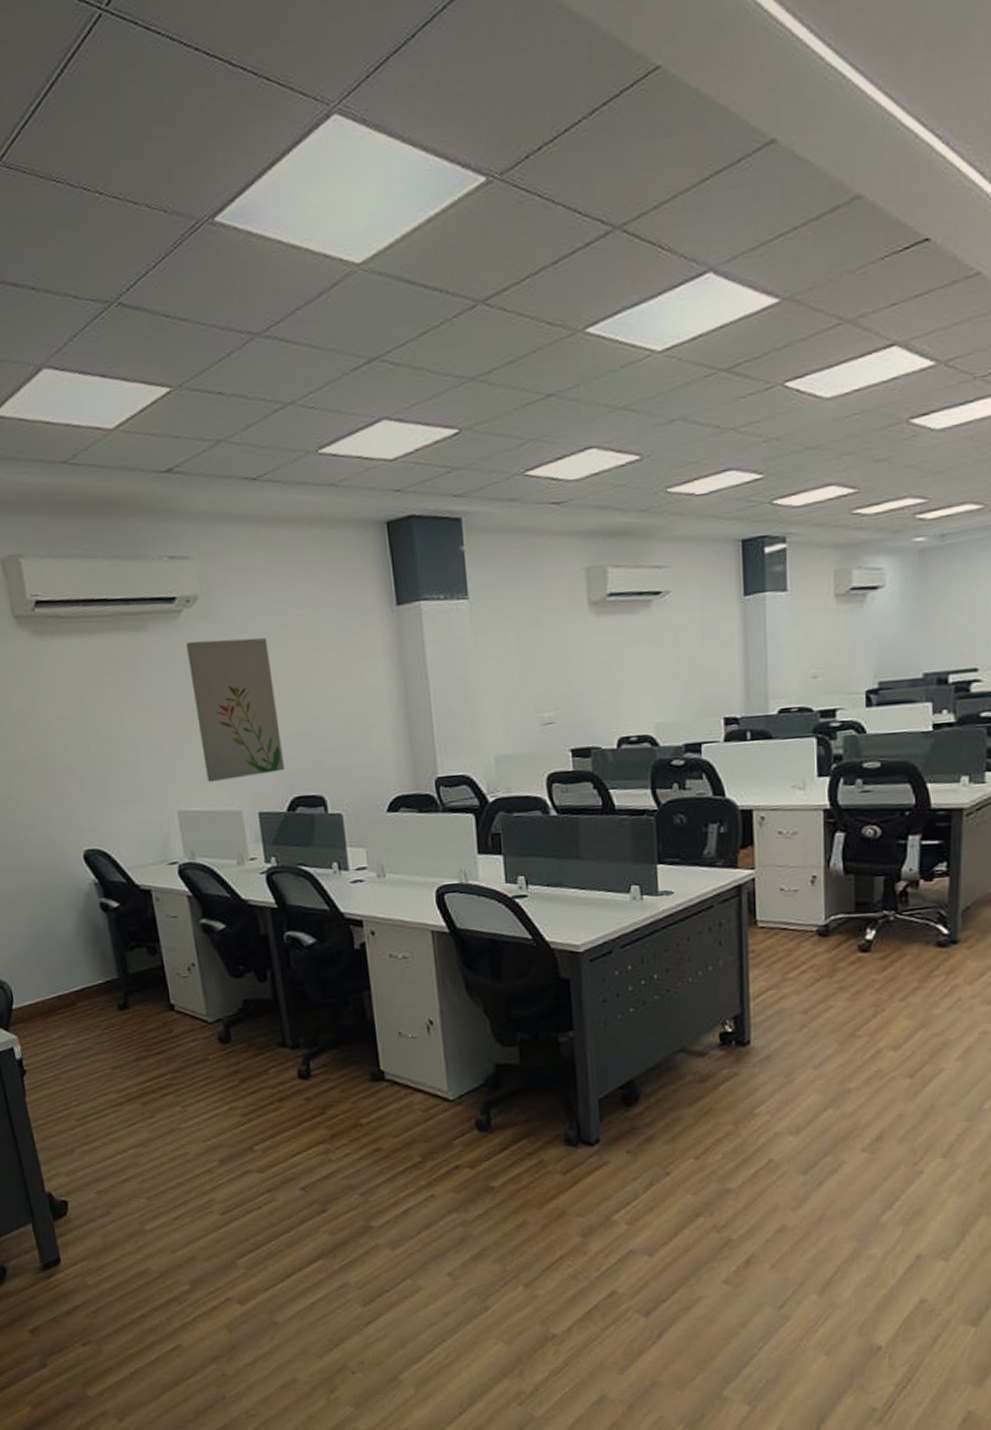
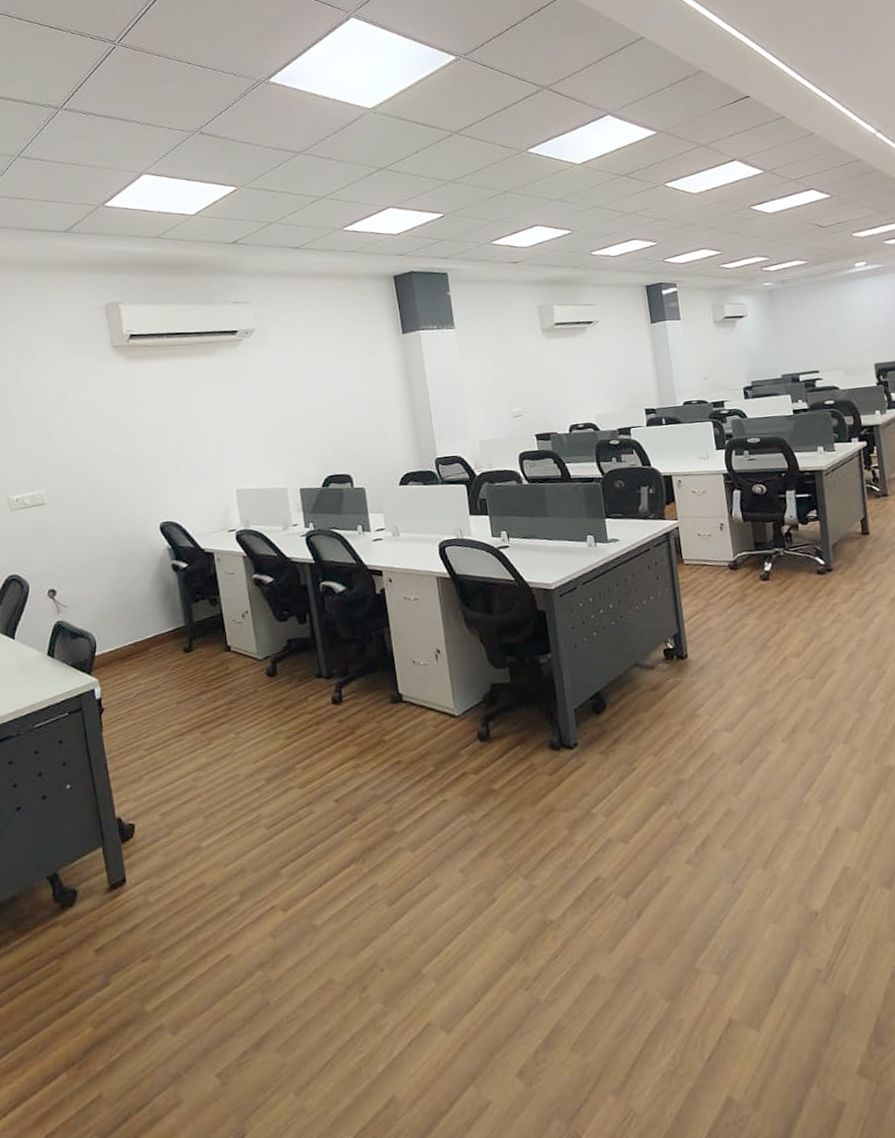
wall art: present [186,638,285,783] -> none [245,358,321,467]

